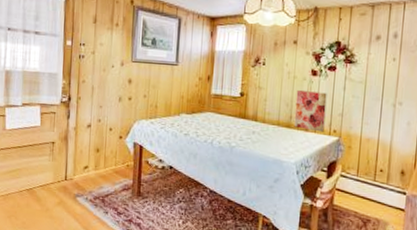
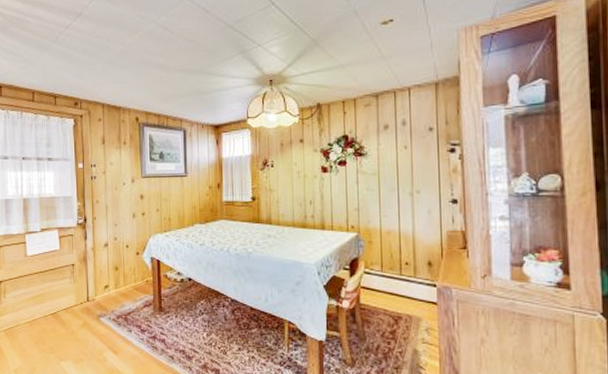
wall art: present [294,90,327,132] -> none [308,188,342,229]

